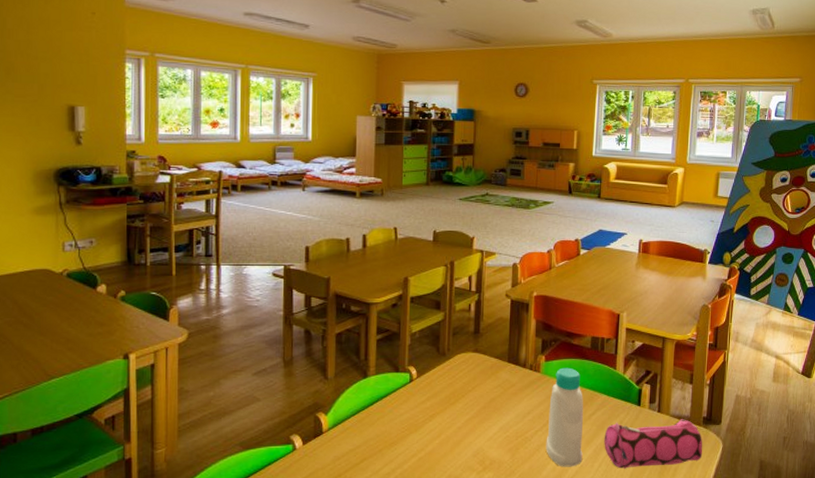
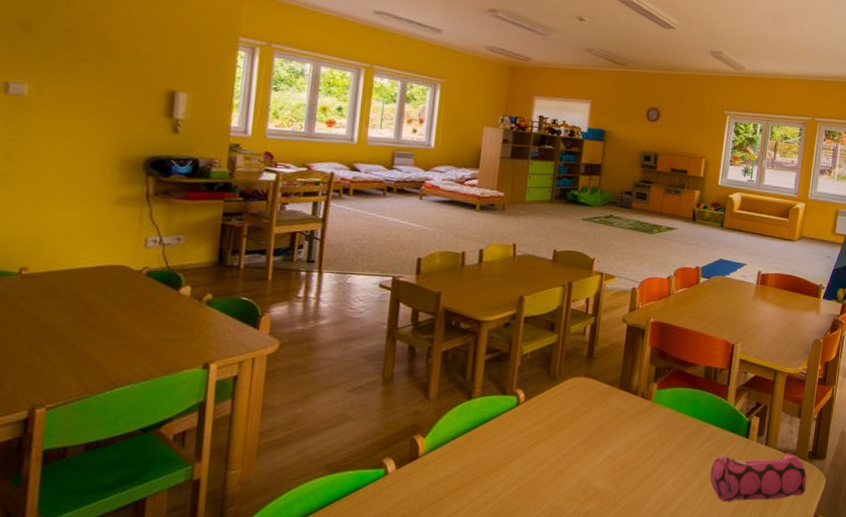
bottle: present [546,367,584,467] -> none [651,396,693,500]

